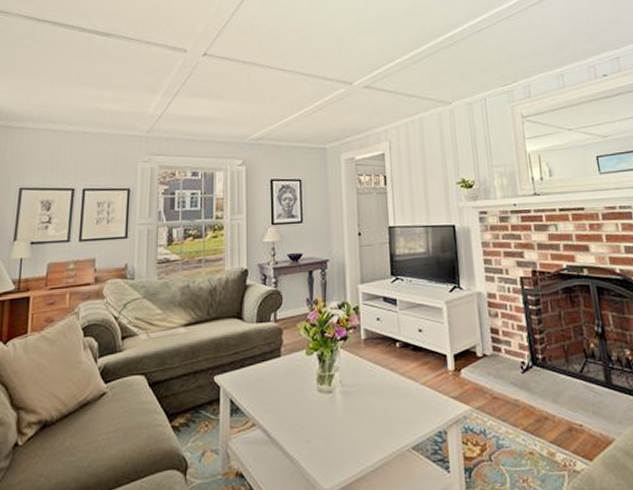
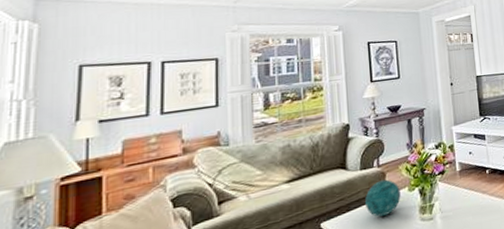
decorative orb: none [260,337,298,379] -> present [365,179,401,217]

